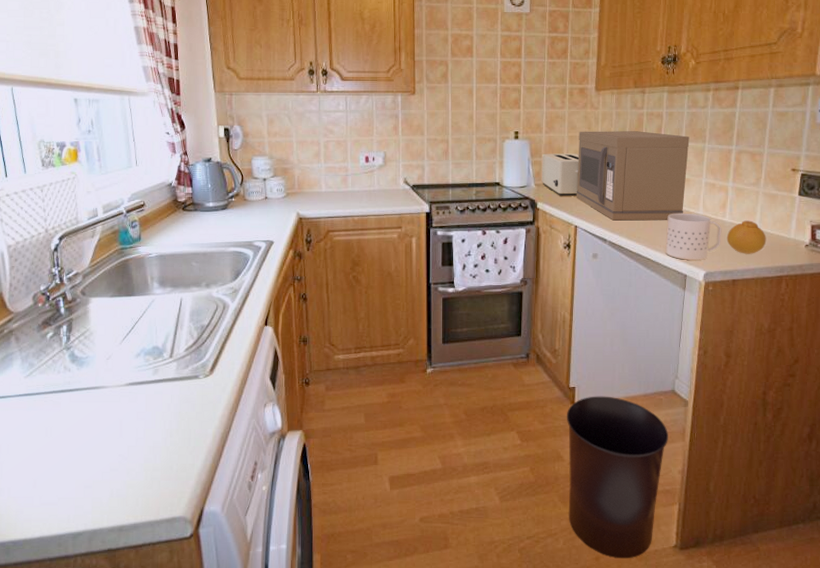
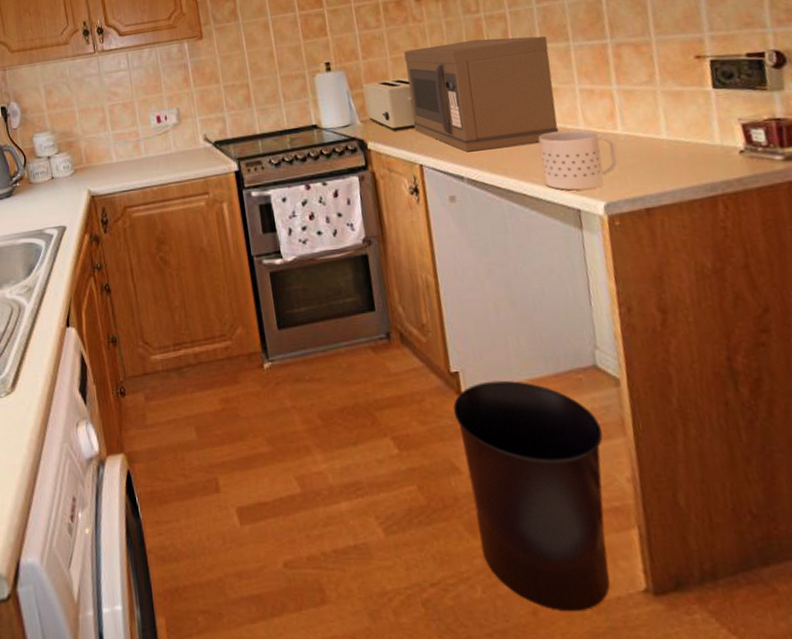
fruit: present [726,220,766,254] -> none [624,129,682,174]

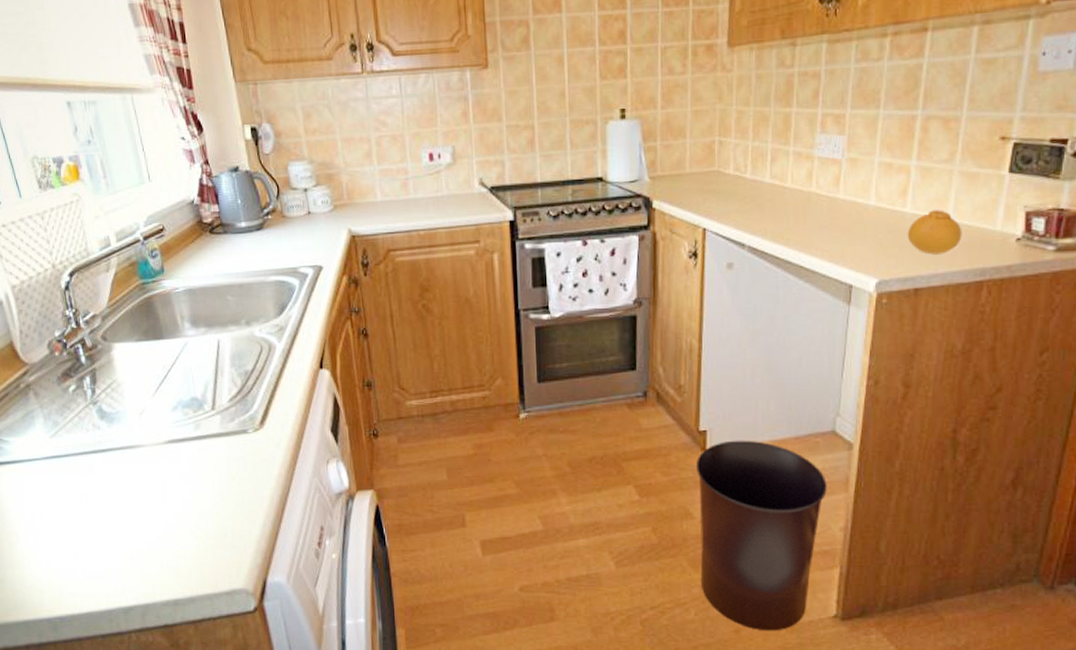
toaster: present [363,77,416,131] -> none [657,133,707,191]
microwave: present [403,36,559,153] -> none [703,98,858,219]
mug: present [538,130,619,191] -> none [824,204,901,266]
fruit: none [624,129,682,174] -> present [907,210,962,255]

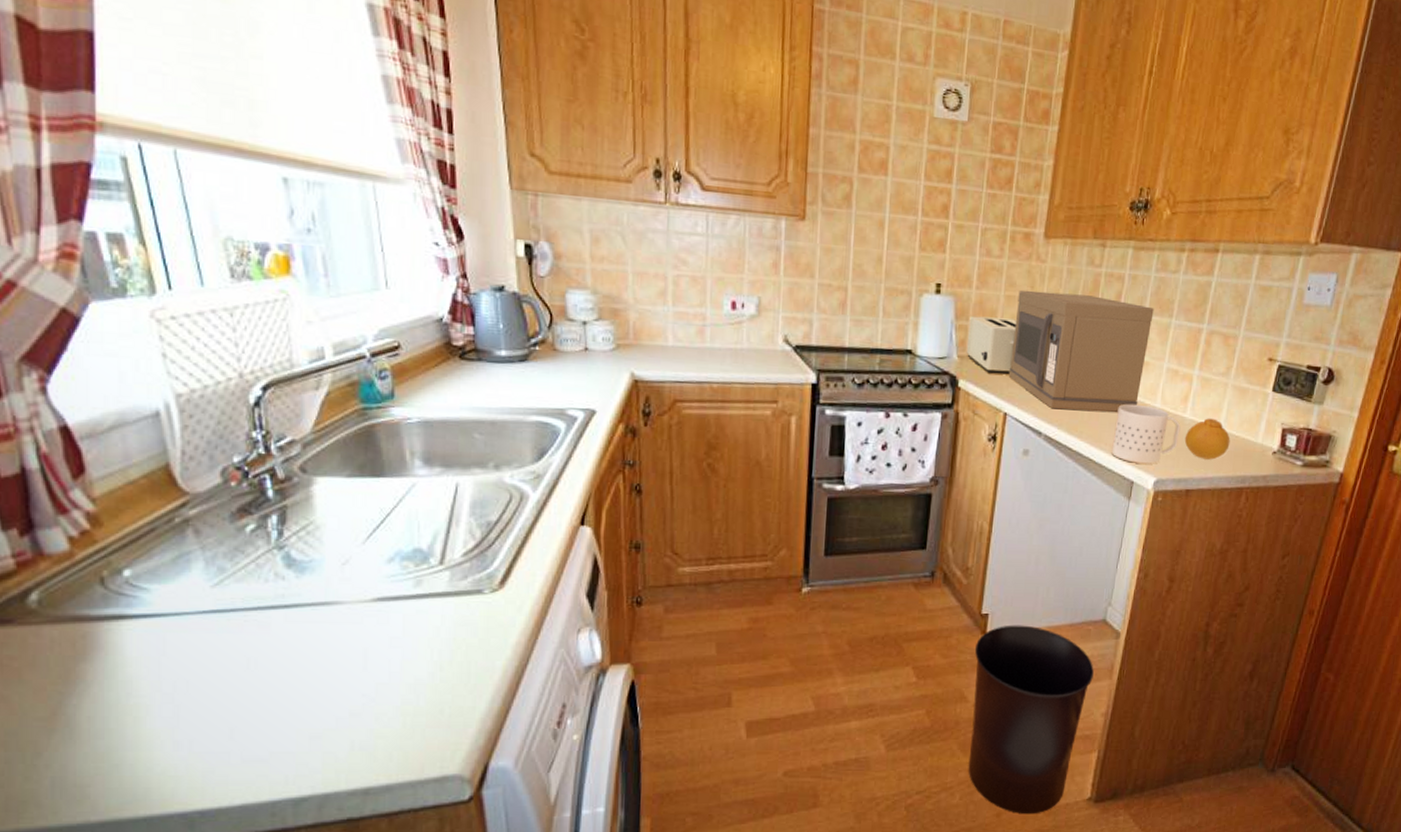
toaster: none [657,133,707,191] -> present [966,316,1016,375]
microwave: none [703,98,858,219] -> present [1008,290,1154,412]
mug: none [824,204,901,266] -> present [1111,404,1181,464]

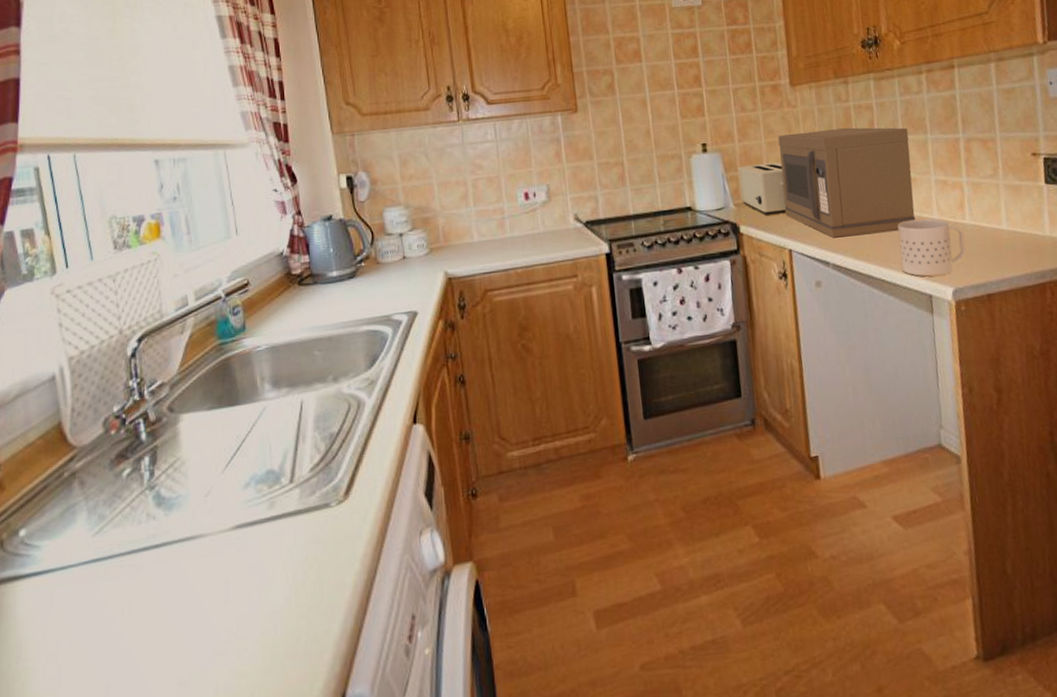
waste bin: present [968,625,1094,815] -> none [811,462,947,686]
fruit: present [1184,418,1231,460] -> none [971,219,1019,262]

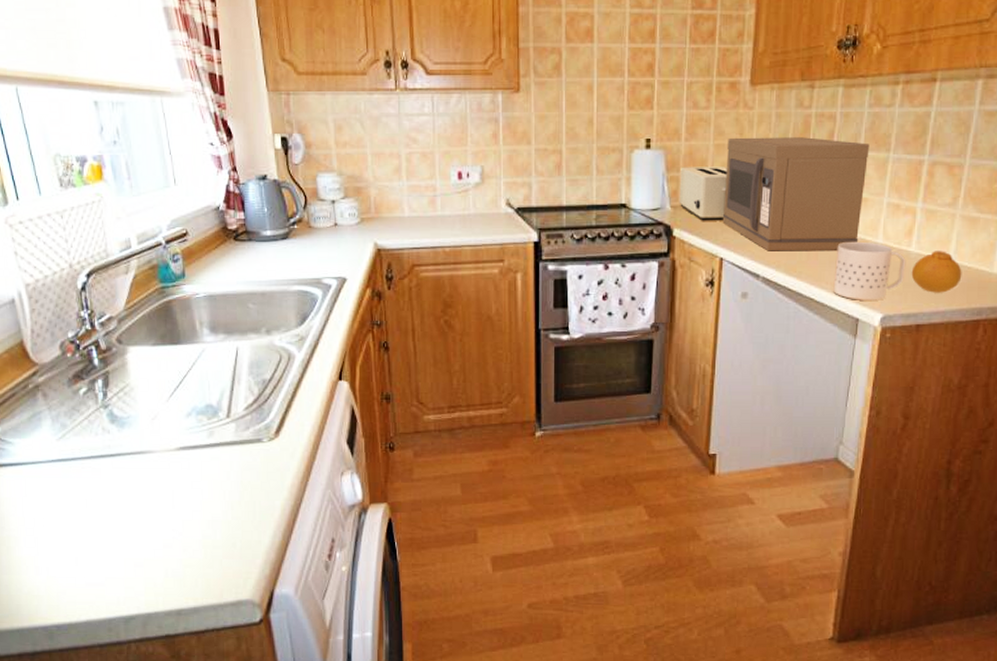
fruit: none [971,219,1019,262] -> present [911,251,962,293]

